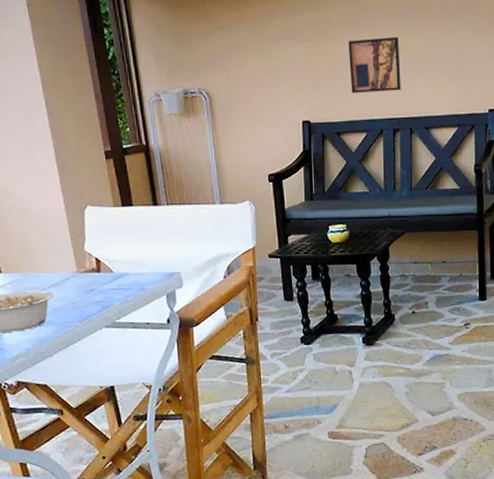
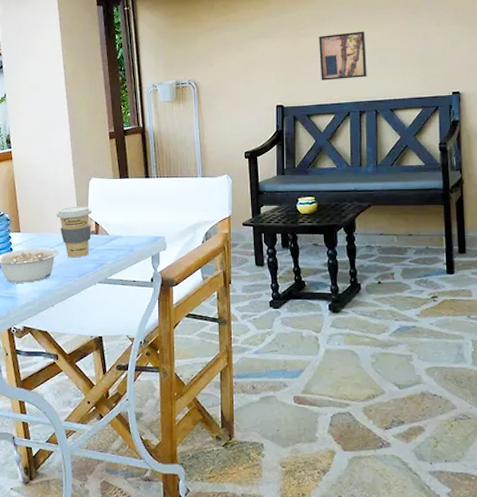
coffee cup: none [46,239,92,300] -> present [56,206,92,258]

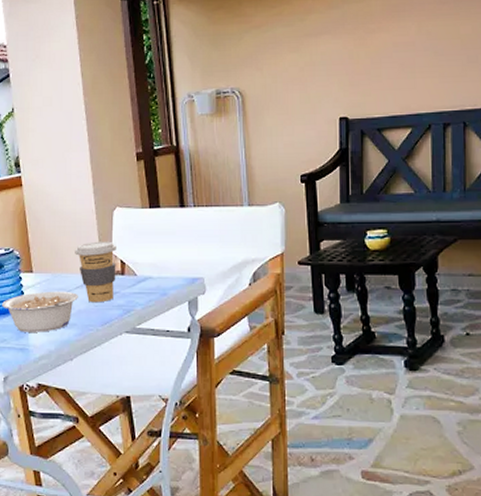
wall art: present [319,31,367,81] -> none [392,24,453,86]

